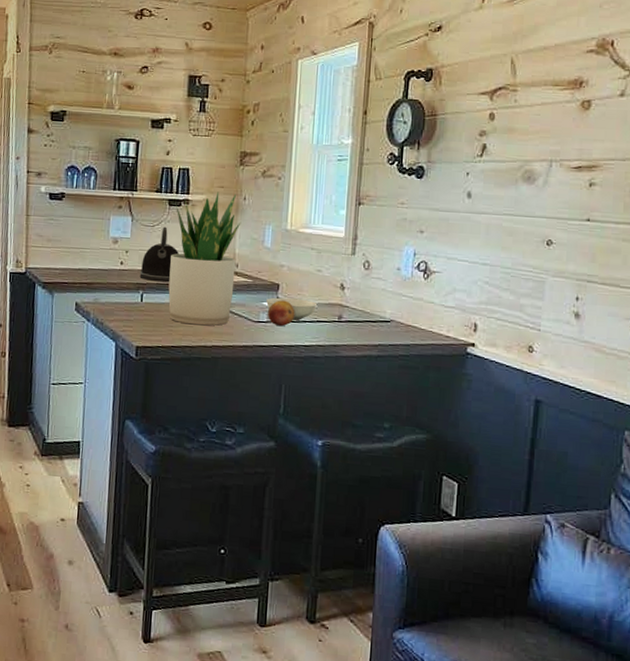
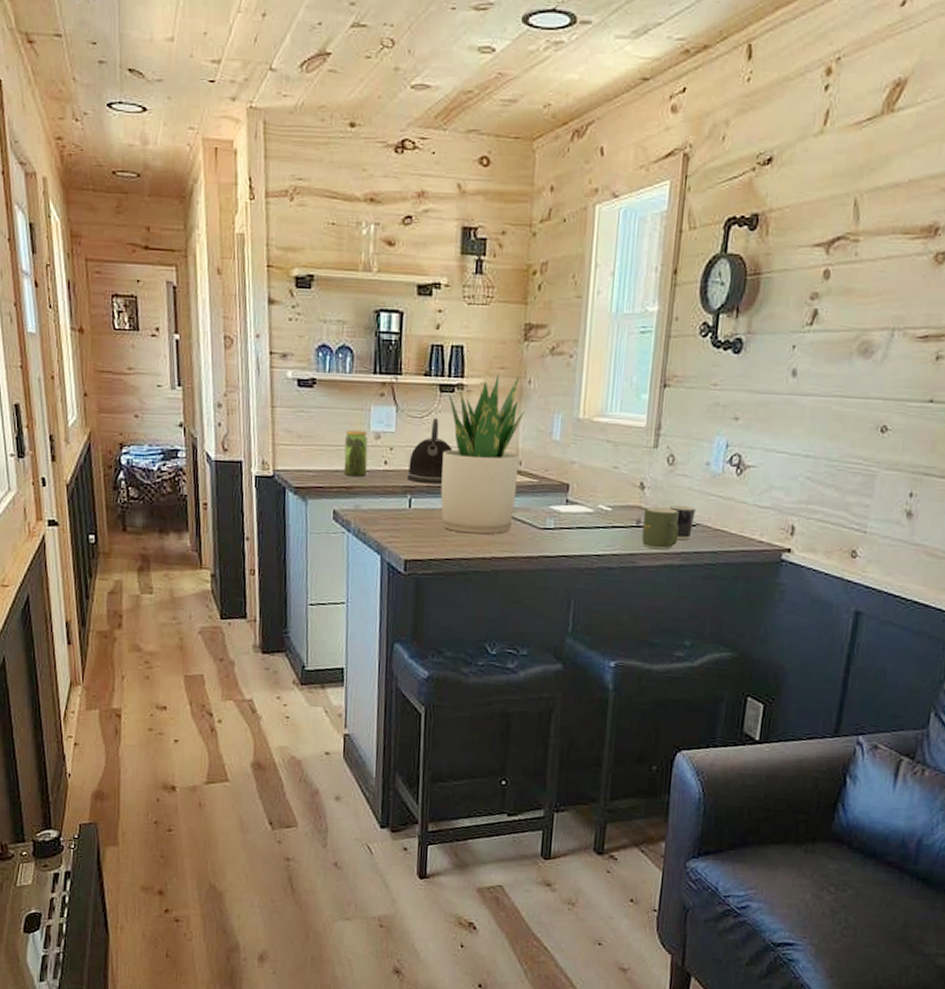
jar: none [85,235,107,275] -> present [344,429,368,477]
bowl: present [266,297,318,322] -> none [554,499,613,528]
fruit: present [267,300,295,327] -> none [554,503,587,534]
mug: none [343,305,376,342] -> present [642,507,679,550]
mug: none [366,304,390,334] -> present [669,505,696,540]

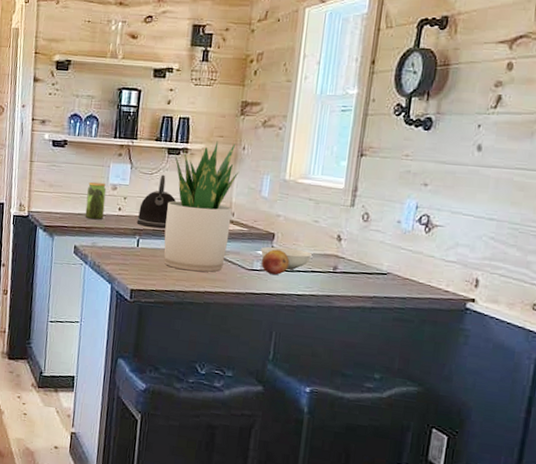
bowl: none [554,499,613,528] -> present [261,246,313,271]
fruit: none [554,503,587,534] -> present [261,249,290,276]
mug: present [642,507,679,550] -> none [337,256,372,294]
mug: present [669,505,696,540] -> none [363,256,387,286]

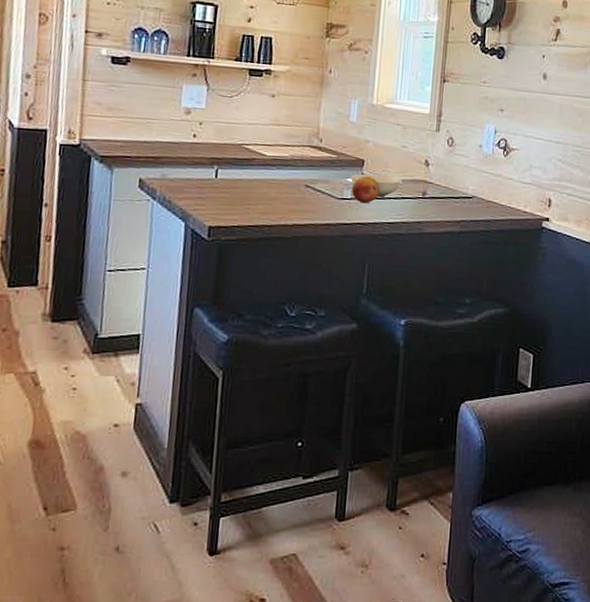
jar: present [85,181,107,220] -> none [152,104,179,148]
kettle: present [136,174,176,229] -> none [214,97,259,158]
planter: present [163,141,240,272] -> none [246,63,326,204]

